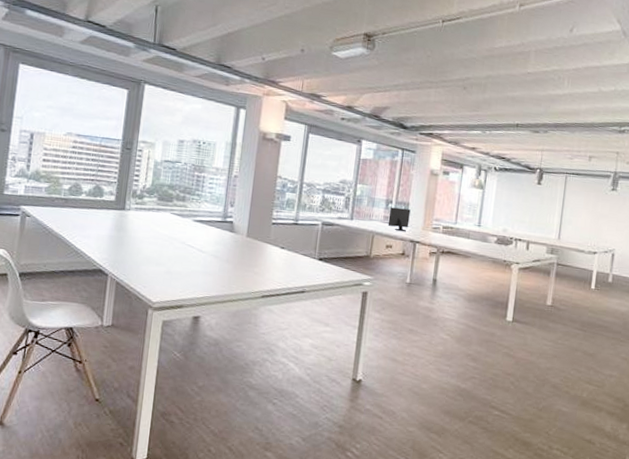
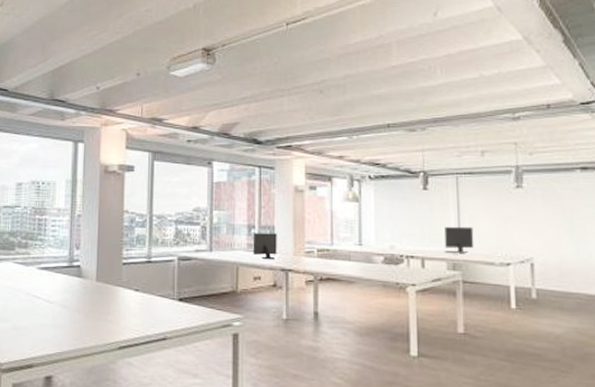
computer monitor: none [546,217,573,242] -> present [444,226,474,254]

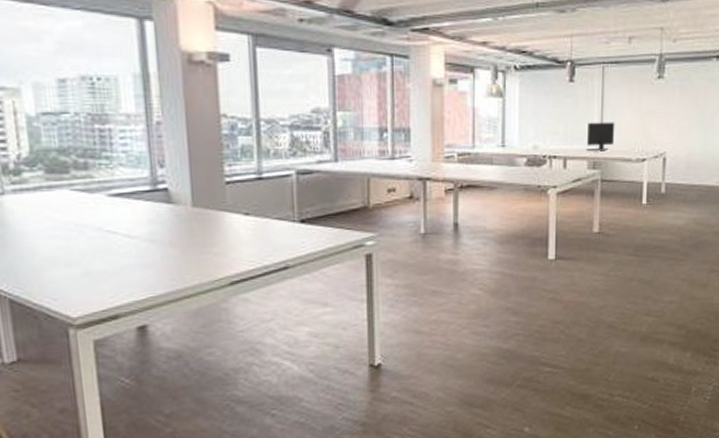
computer monitor: present [253,233,277,260] -> none [385,137,414,168]

